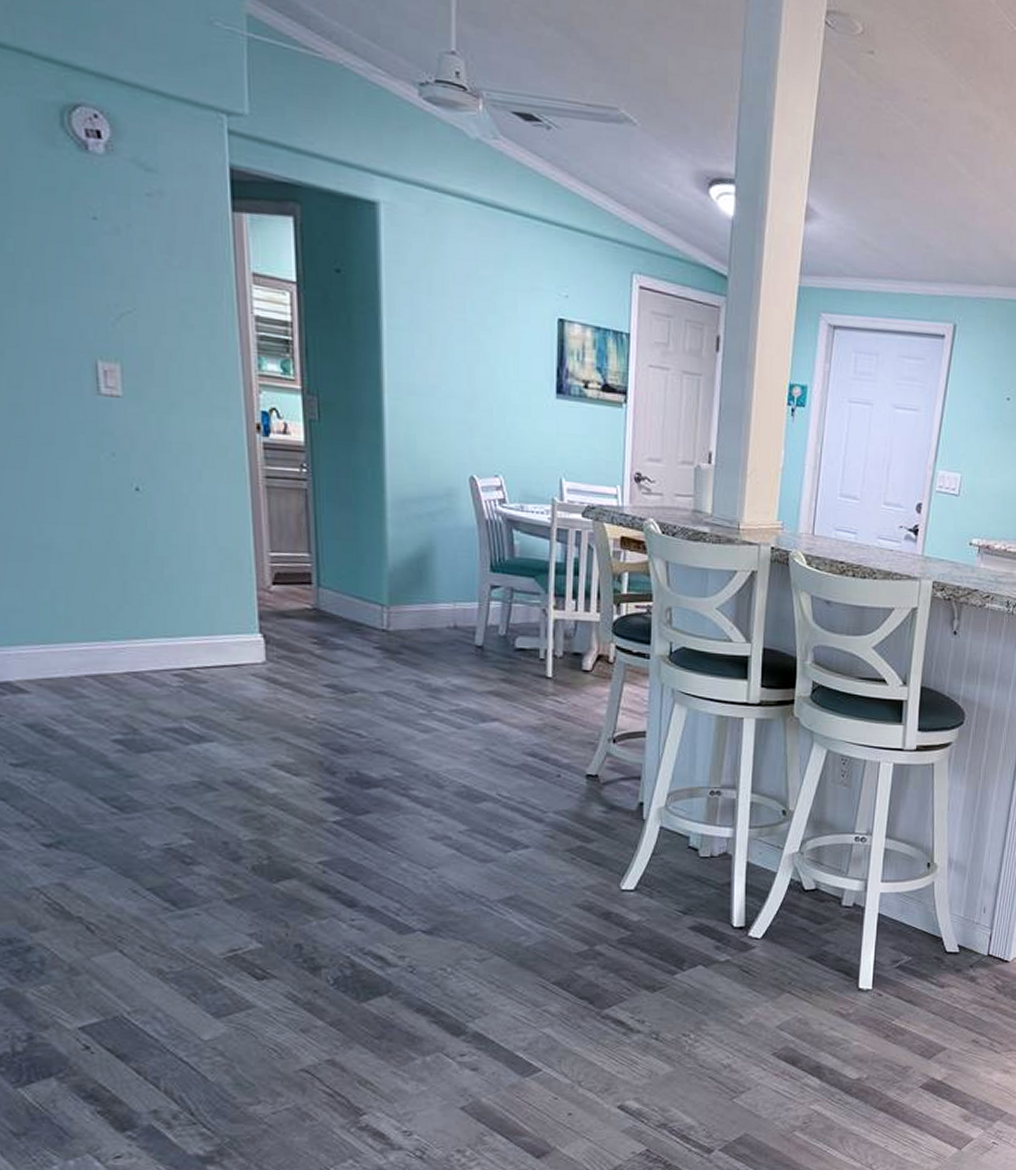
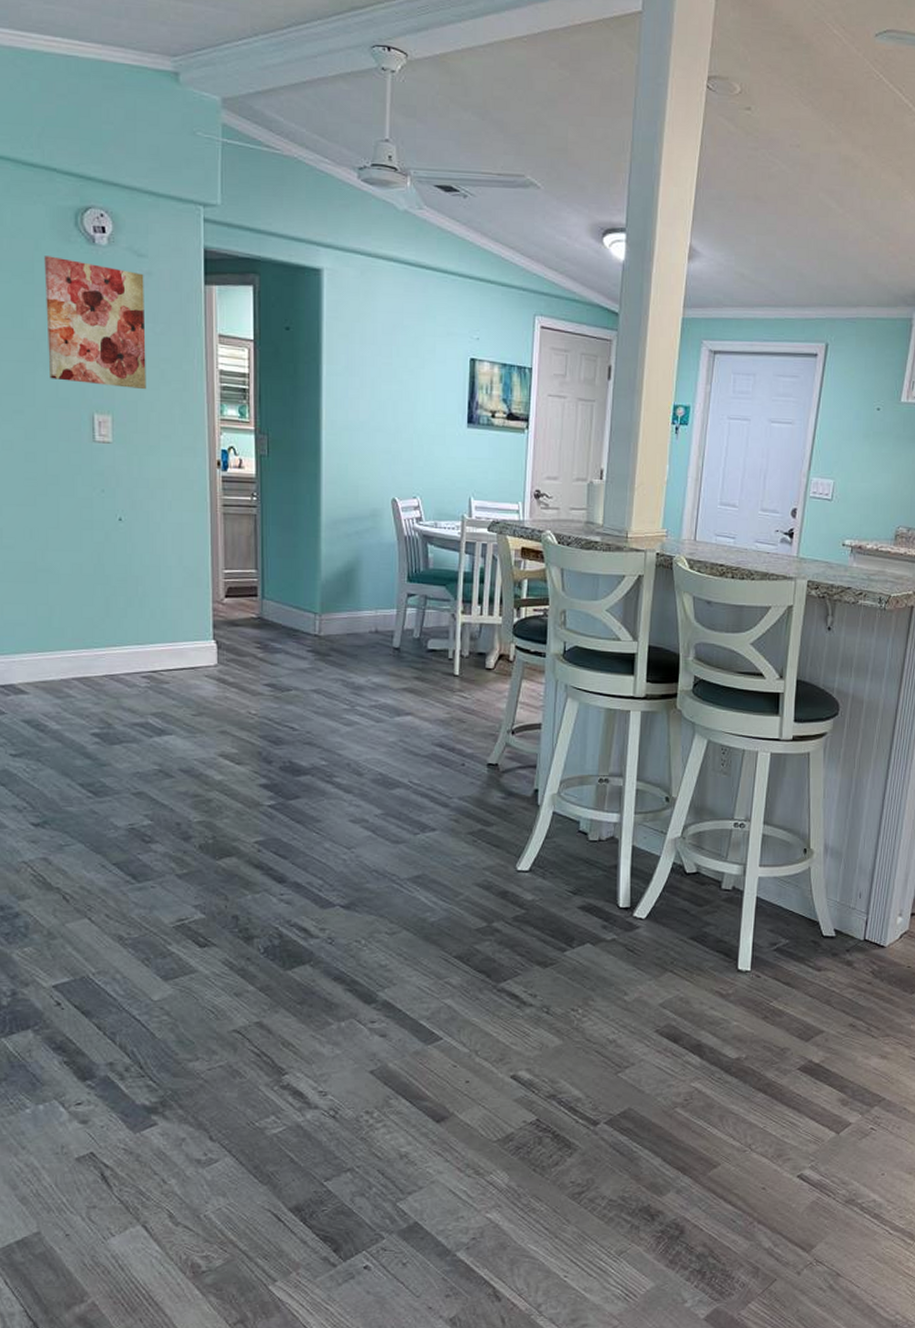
wall art: none [22,161,163,335] -> present [44,256,146,390]

